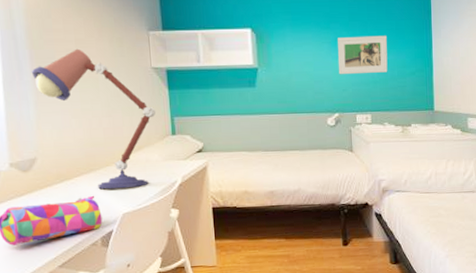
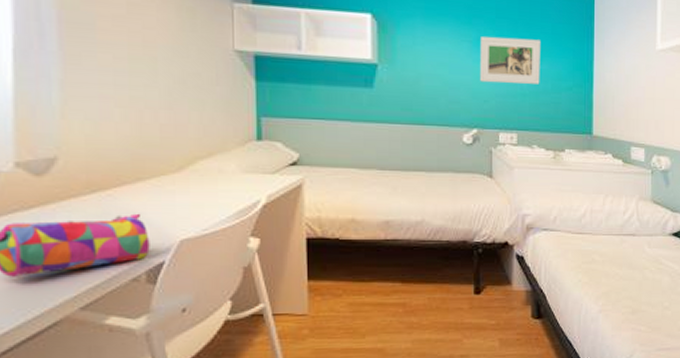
desk lamp: present [31,48,156,189] -> none [58,15,236,207]

